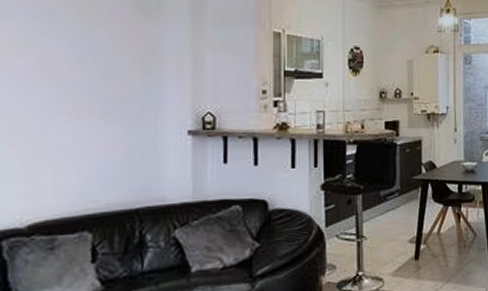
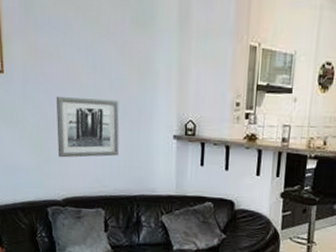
wall art: none [23,94,116,171] -> present [56,97,120,158]

